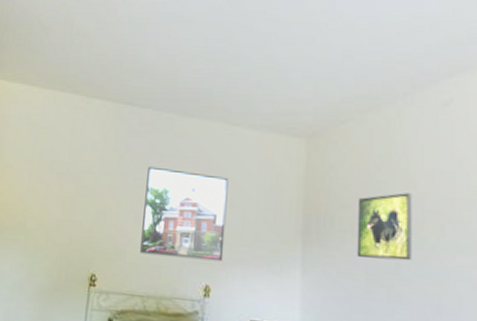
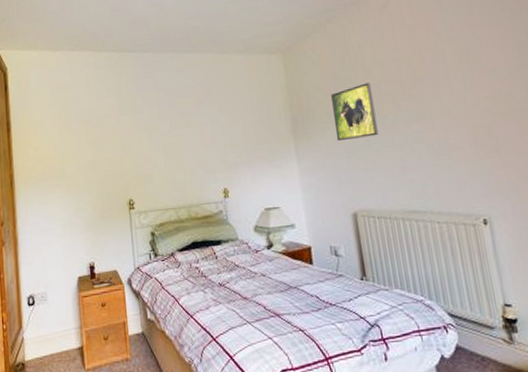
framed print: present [140,166,229,262] -> none [158,98,234,174]

